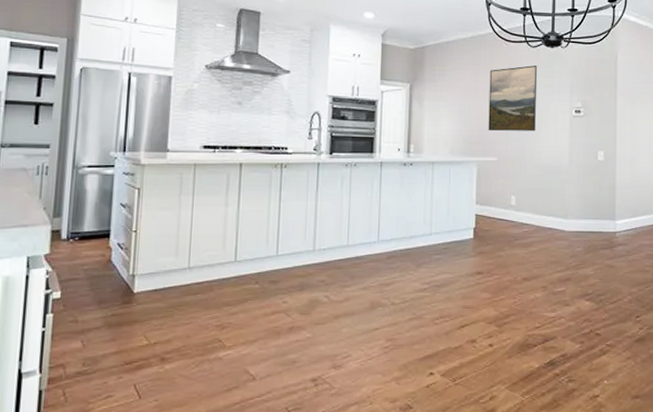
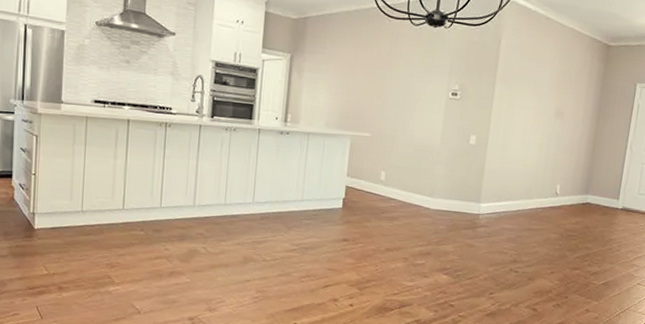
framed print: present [488,65,538,131] -> none [364,44,419,111]

